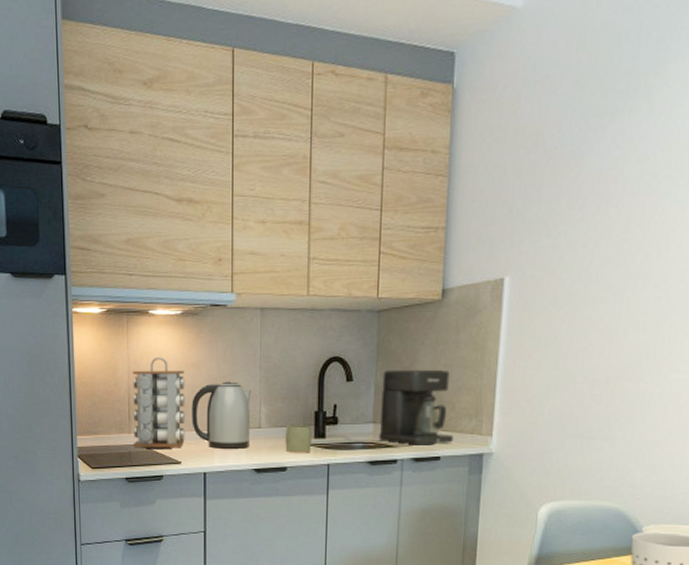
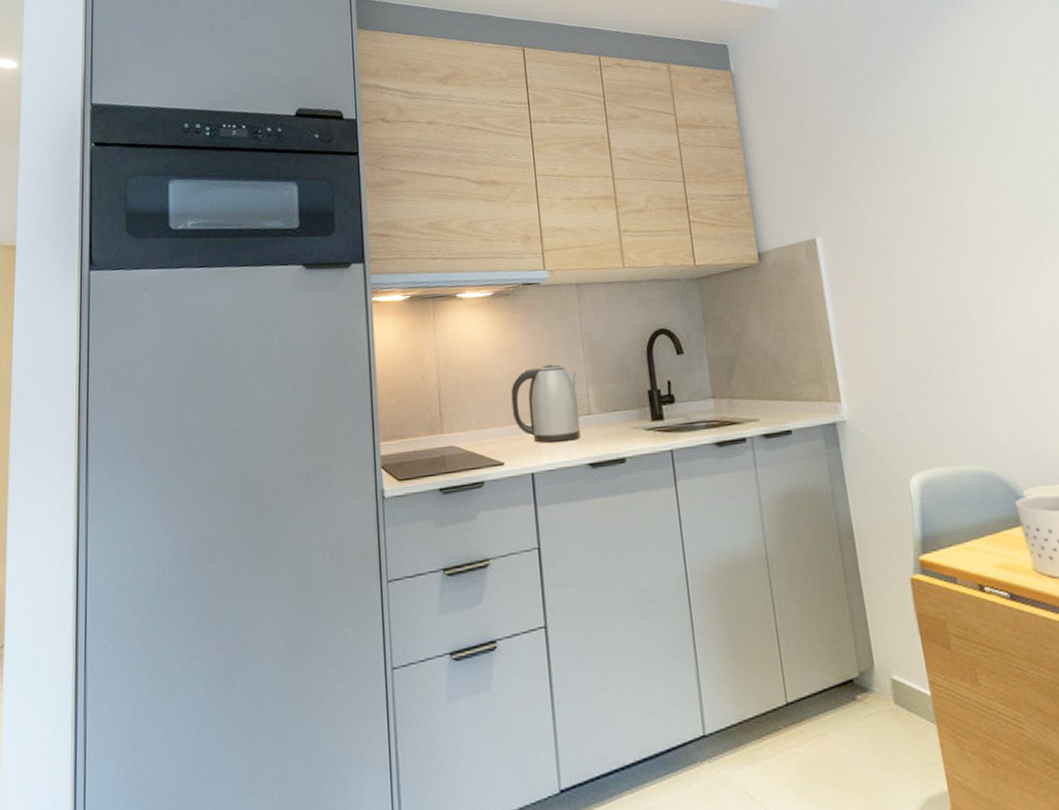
spice rack: present [133,356,185,450] -> none [442,342,507,451]
mug: present [285,425,312,453] -> none [618,406,650,441]
coffee maker: present [379,369,453,445] -> none [713,334,802,420]

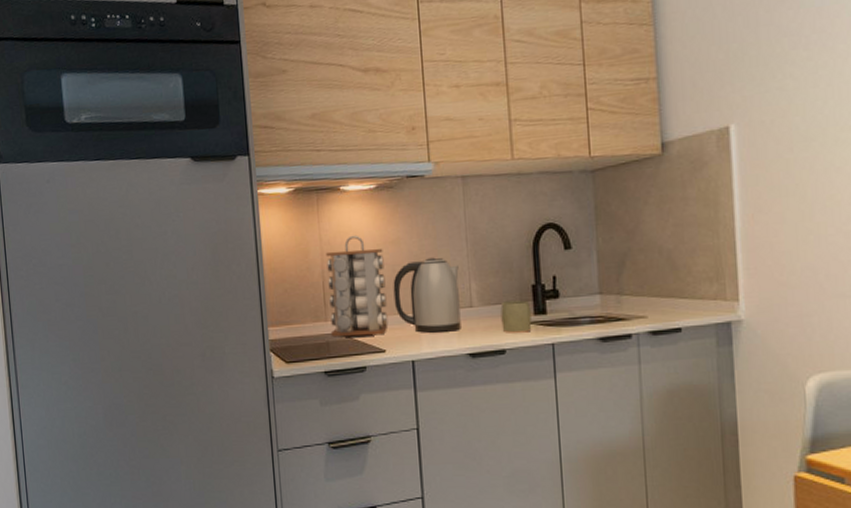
spice rack: none [442,342,507,451] -> present [326,235,389,338]
mug: none [618,406,650,441] -> present [500,300,532,333]

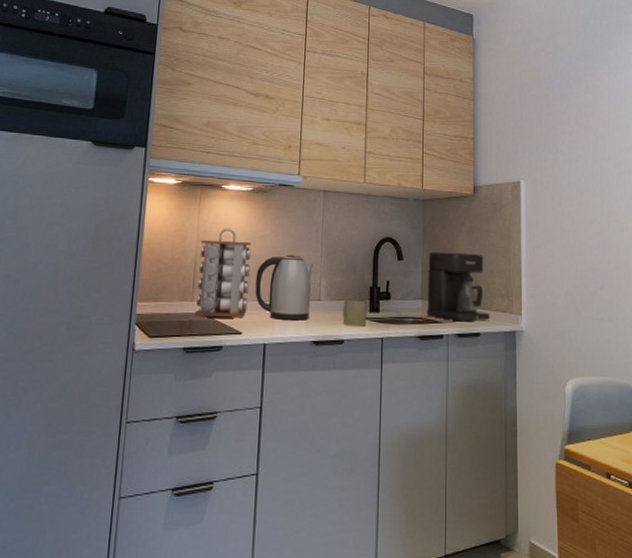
coffee maker: none [604,229,694,317] -> present [426,251,490,322]

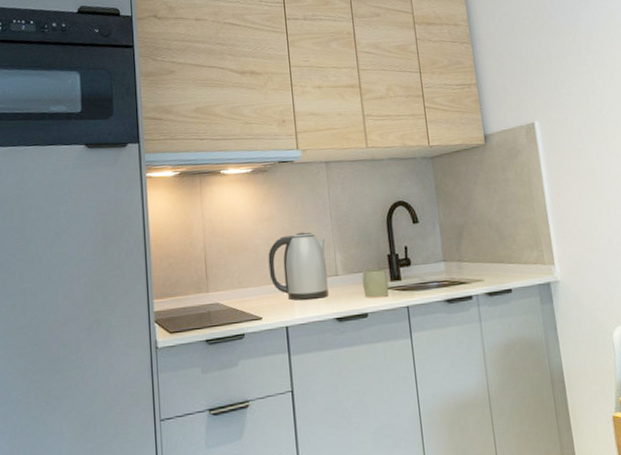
spice rack: present [194,227,252,319] -> none [208,213,264,307]
coffee maker: present [426,251,490,322] -> none [445,205,520,280]

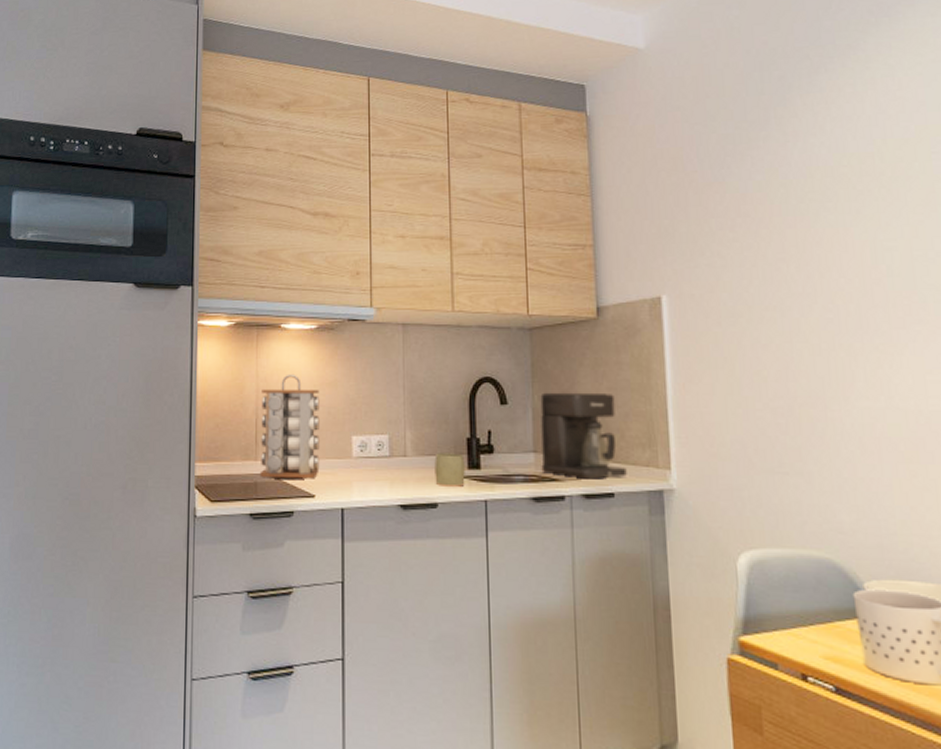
spice rack: none [208,213,264,307] -> present [259,374,320,480]
kettle: present [268,232,329,301] -> none [327,402,395,481]
coffee maker: none [445,205,520,280] -> present [540,392,627,479]

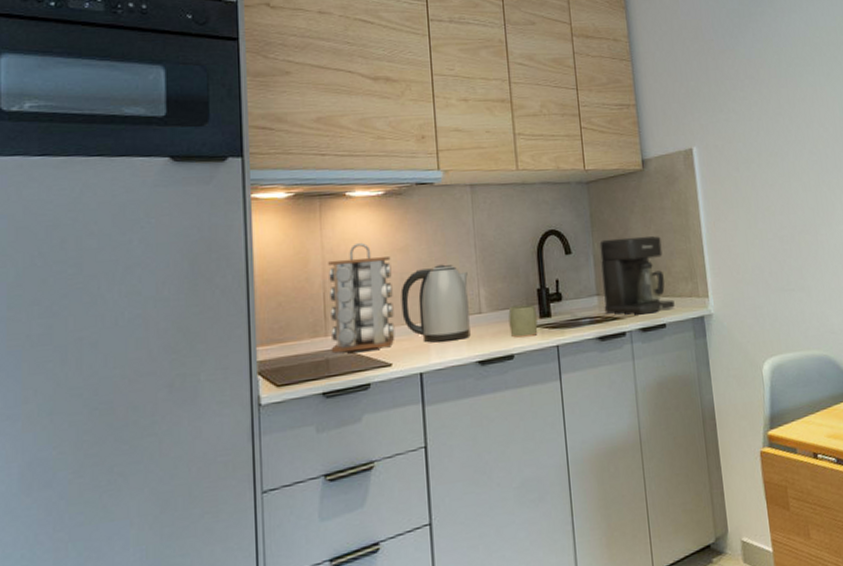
kettle: none [327,402,395,481] -> present [400,264,471,343]

